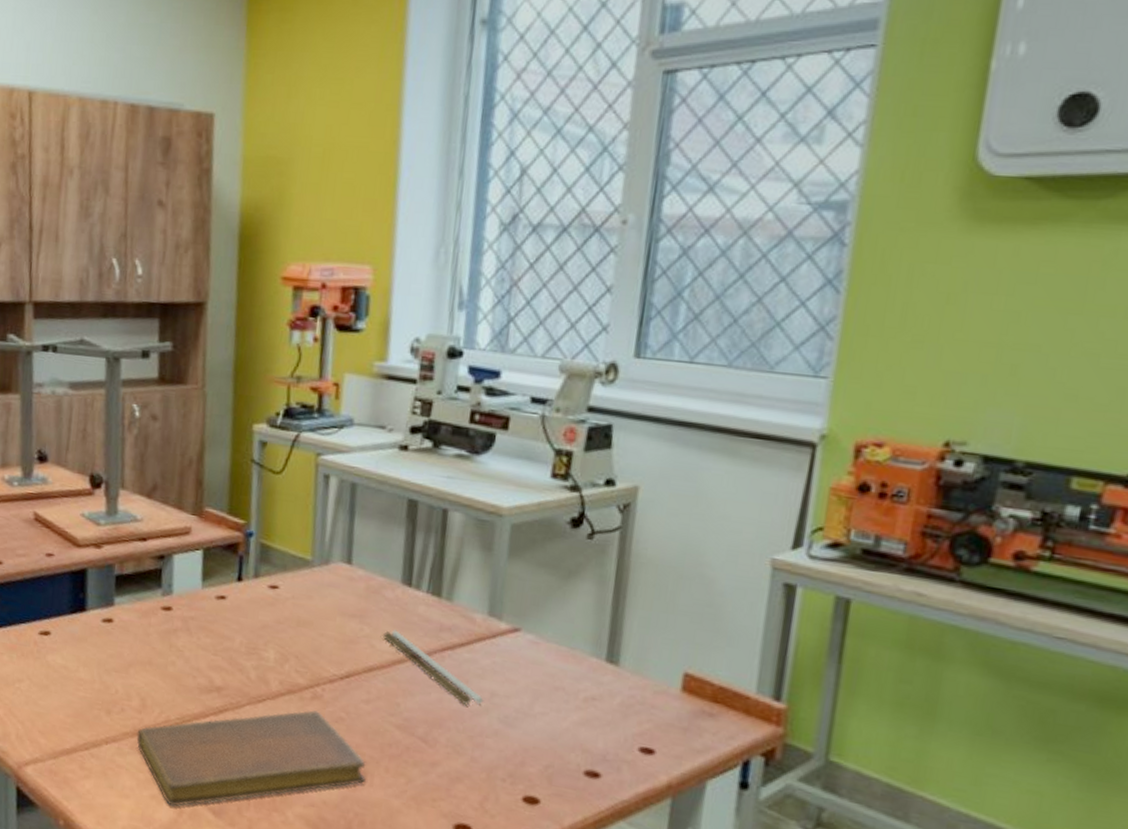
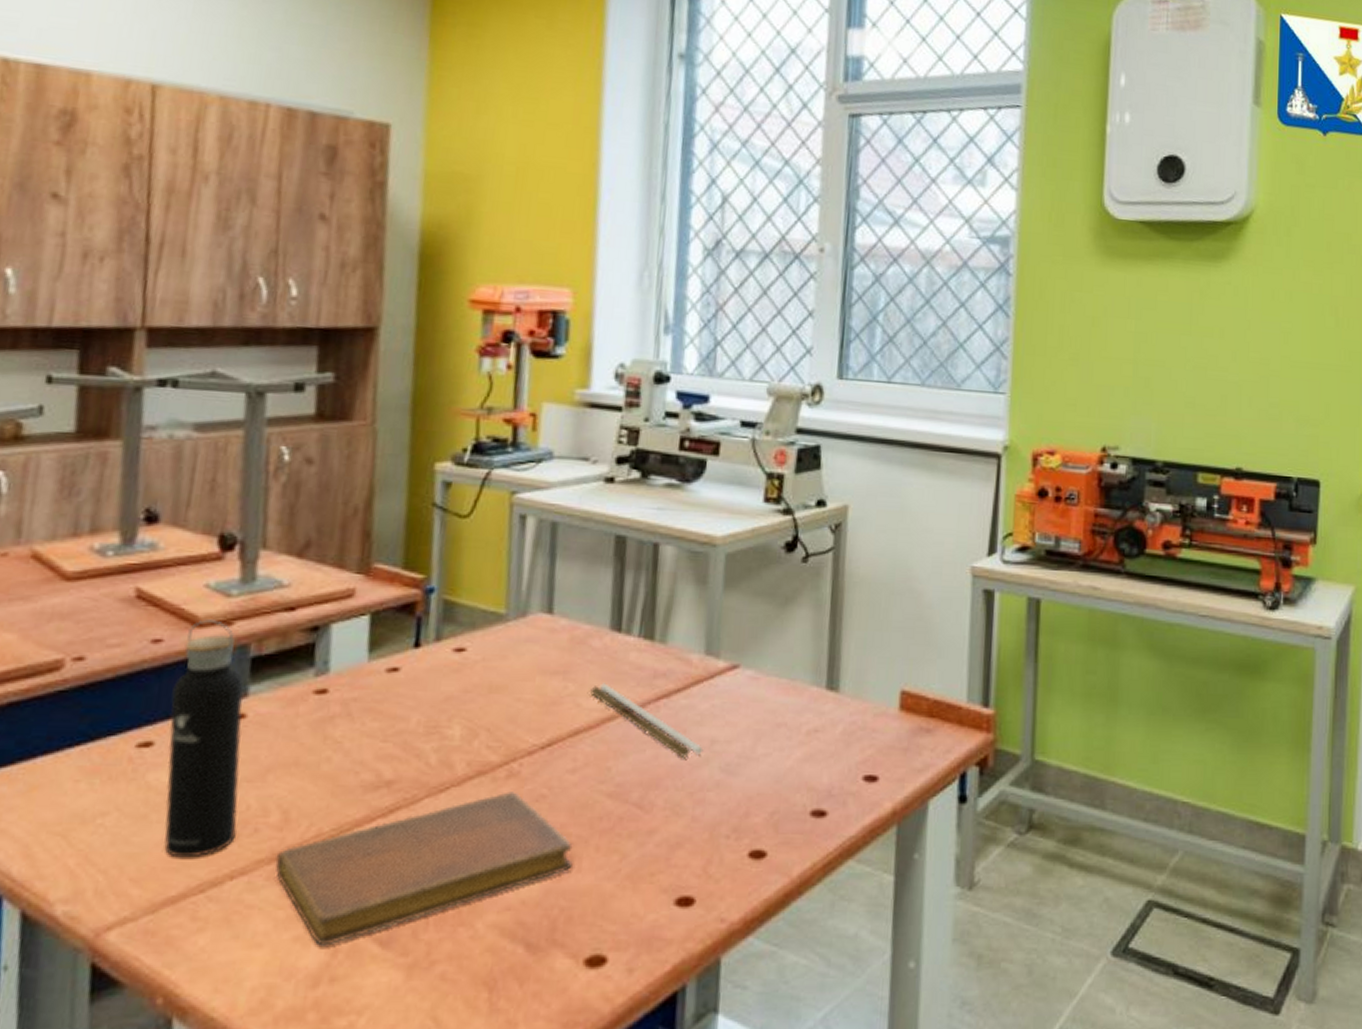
water bottle: none [60,541,111,723] -> present [164,619,244,858]

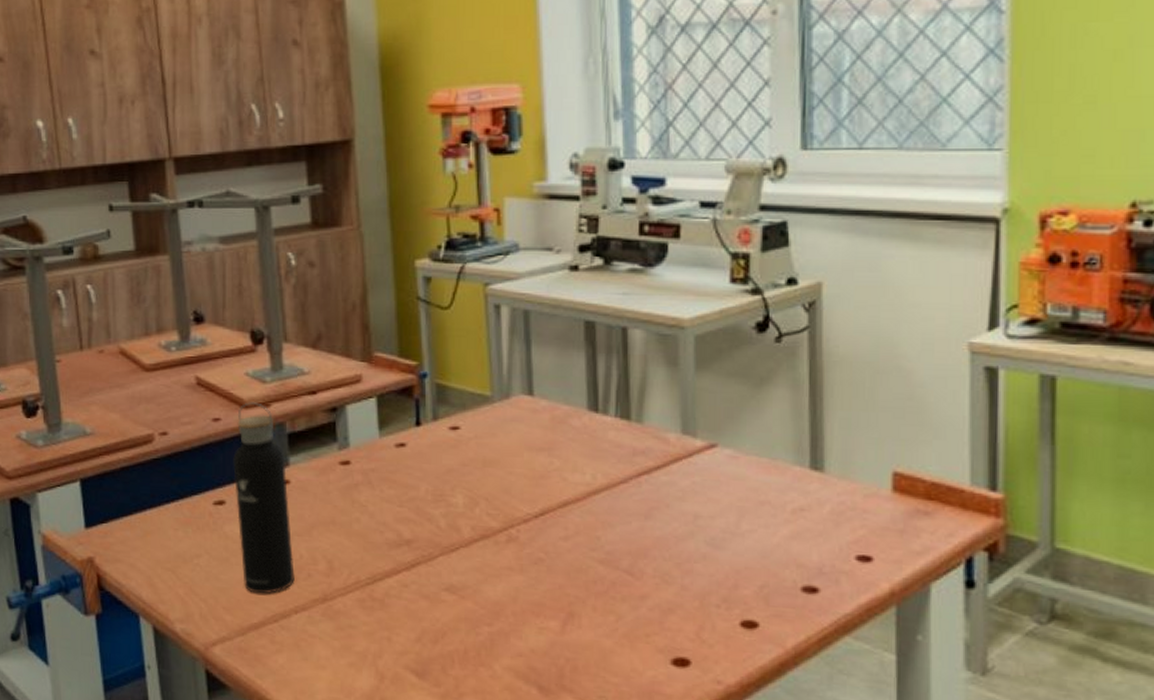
notebook: present [275,791,573,946] -> none [327,554,573,673]
ruler: present [590,683,704,759] -> none [575,459,688,532]

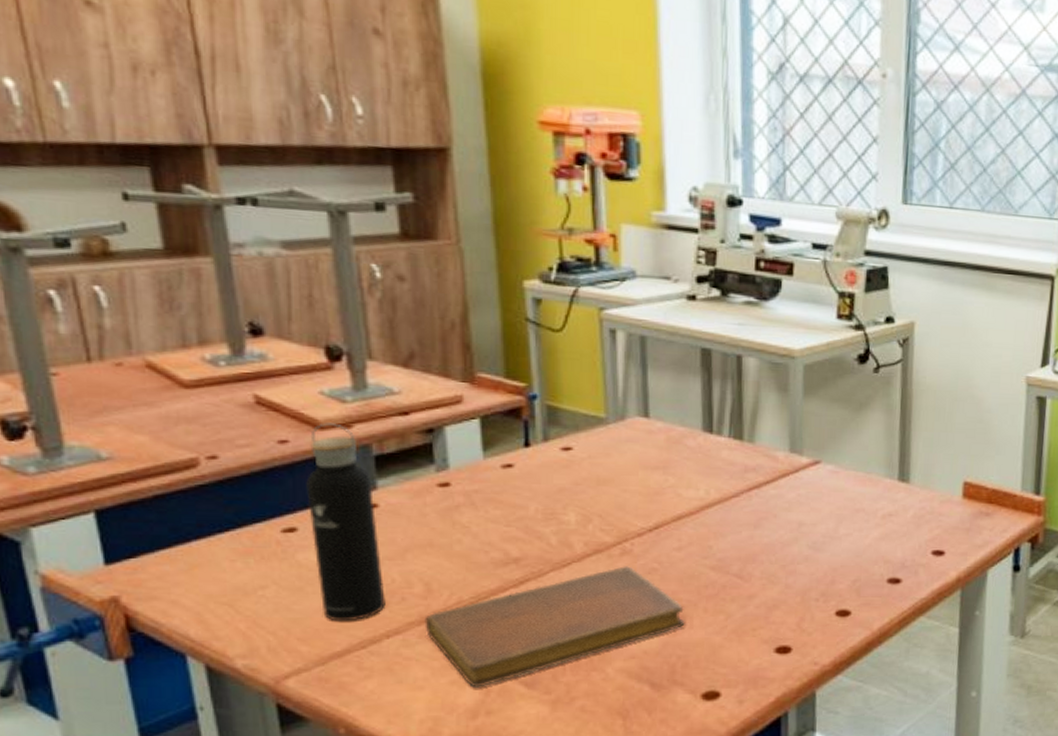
notebook: none [327,554,573,673] -> present [424,566,685,688]

